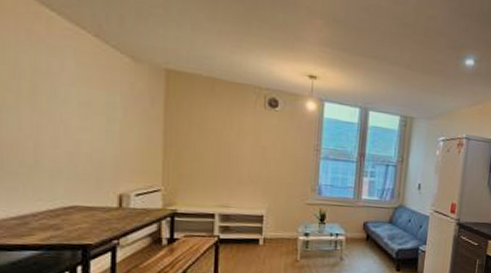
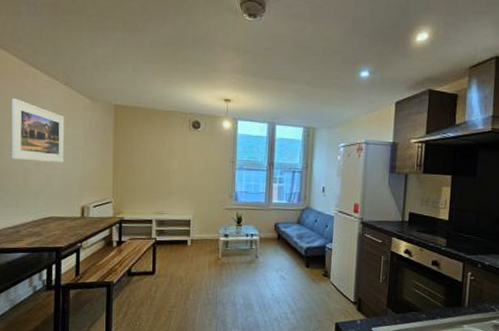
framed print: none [13,46,95,137] -> present [11,98,65,163]

